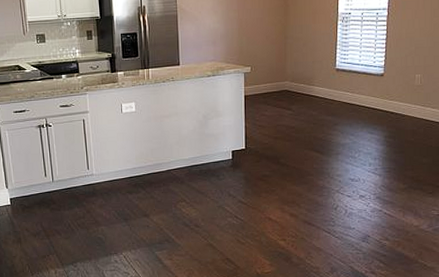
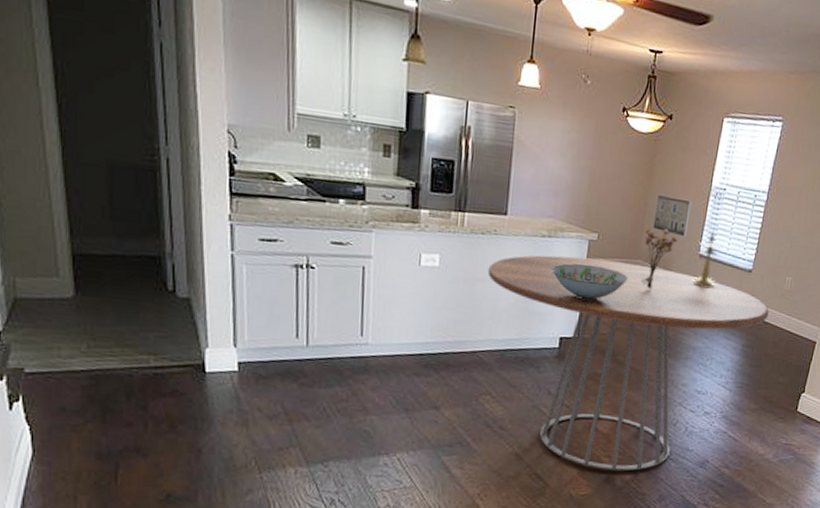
dining table: none [171,85,405,251] -> present [487,255,770,471]
decorative bowl: none [219,91,280,119] -> present [552,263,628,300]
bouquet: none [288,53,316,104] -> present [642,228,677,290]
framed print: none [293,27,324,58] -> present [652,194,692,237]
candlestick: none [333,47,355,94] -> present [692,229,723,288]

